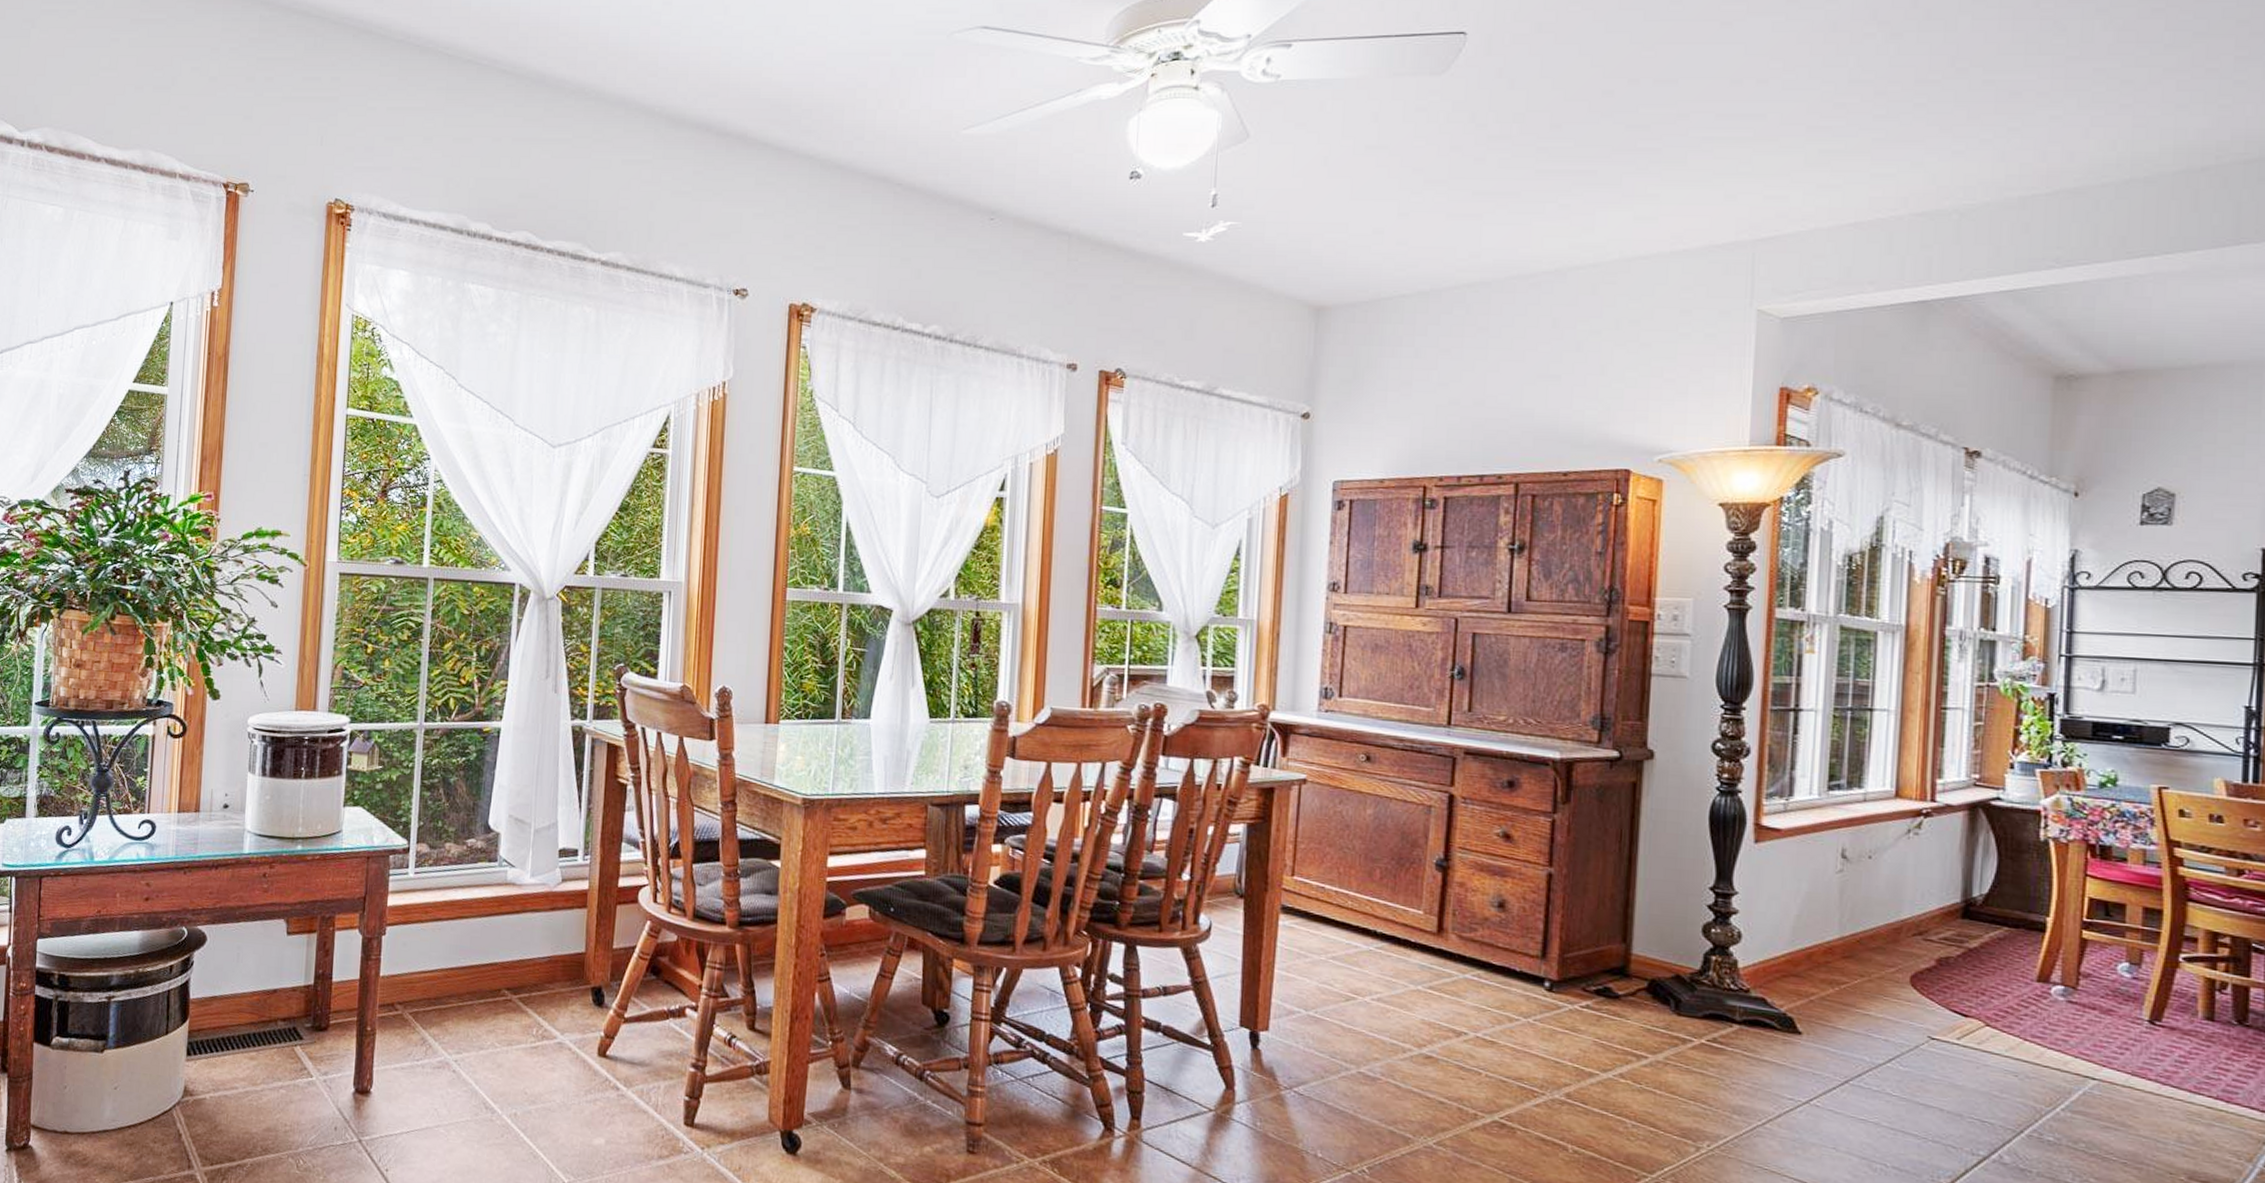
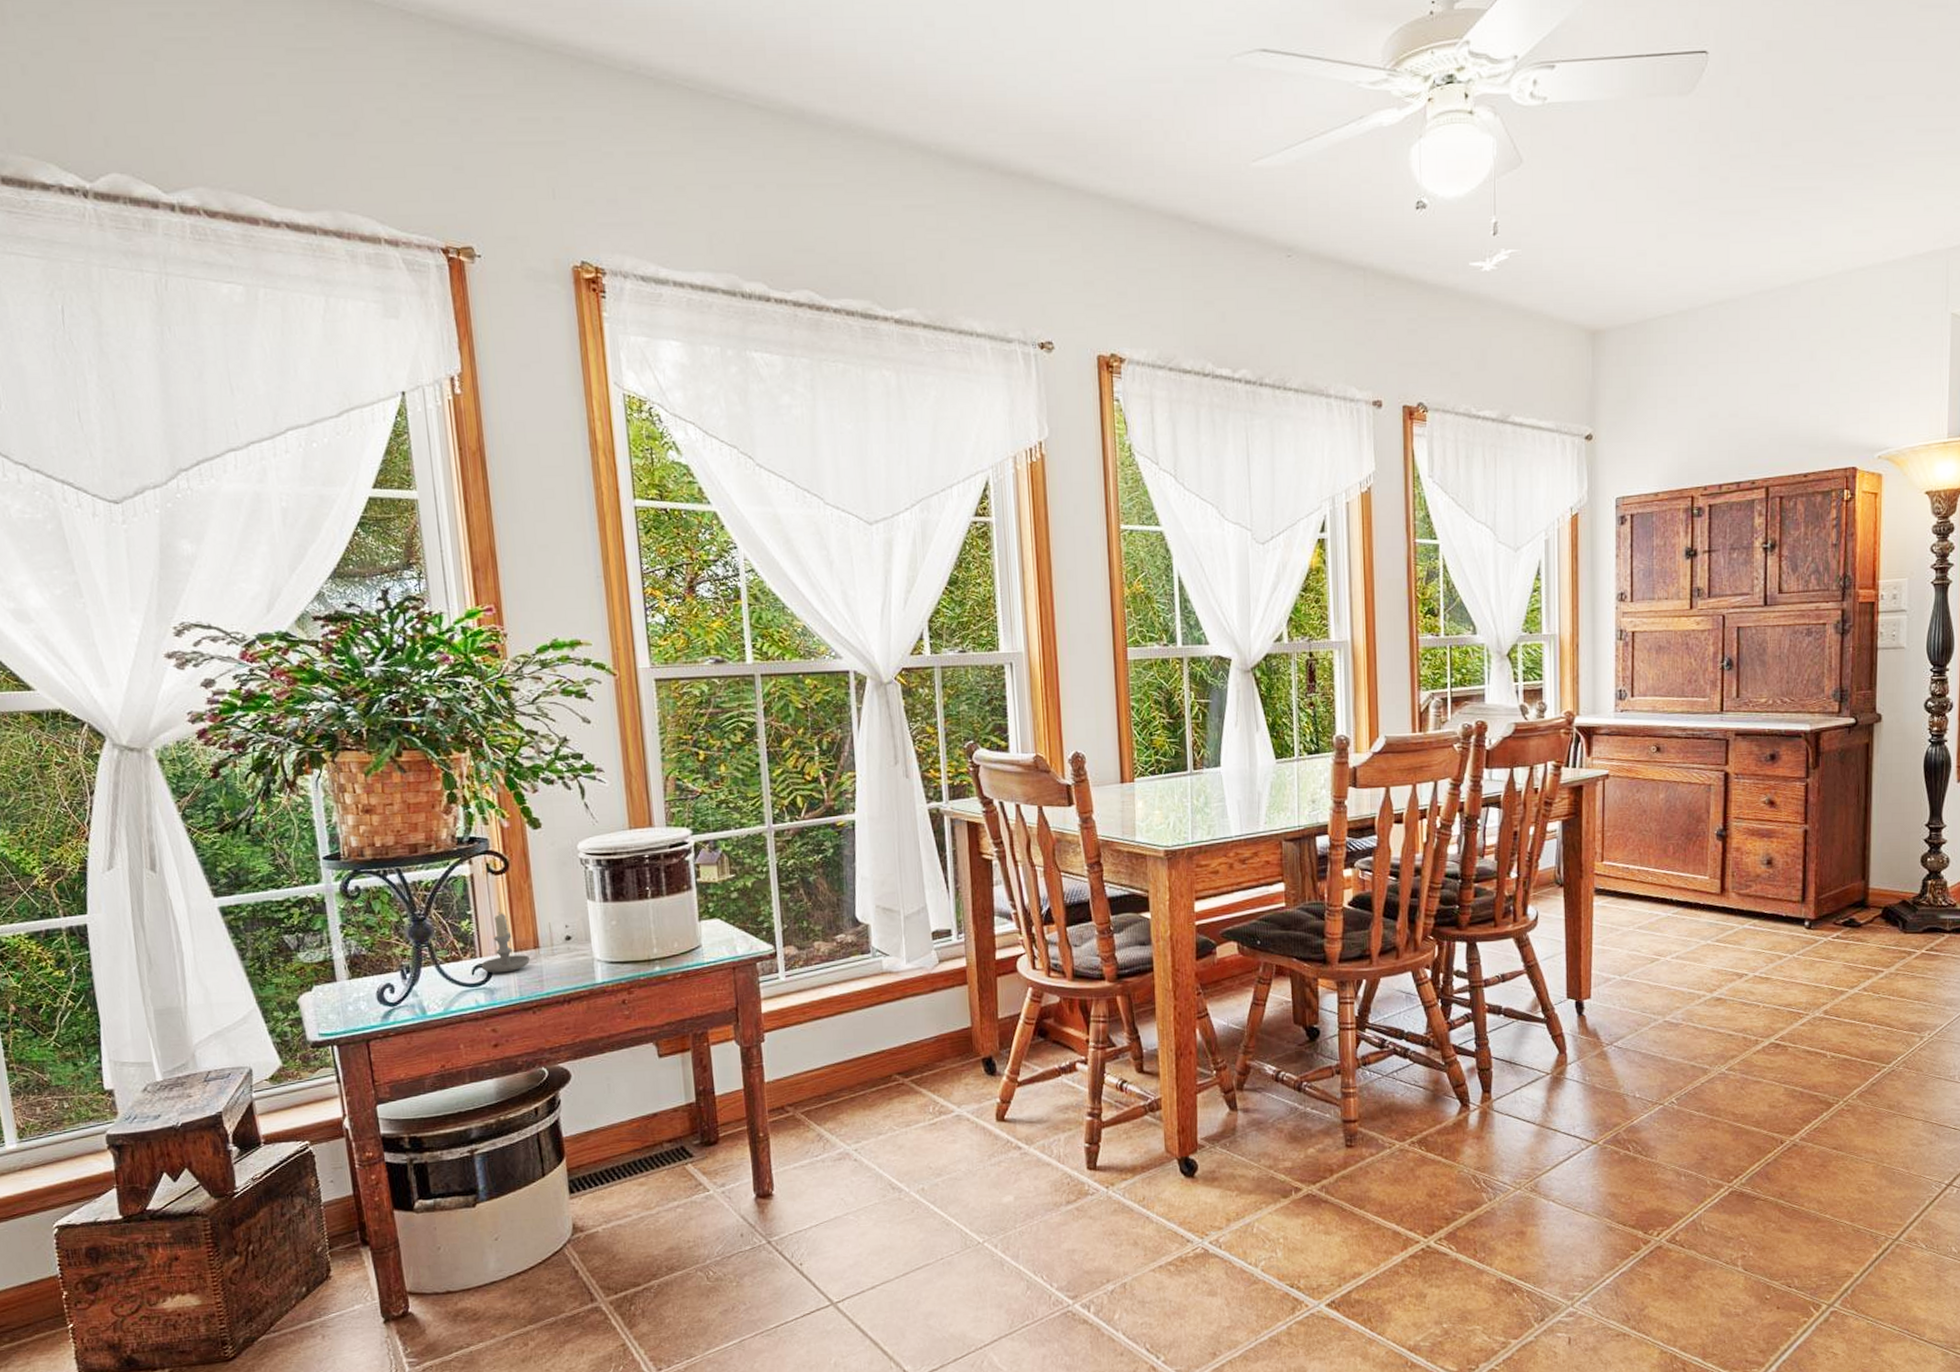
candle: none [147,773,189,831] -> present [481,912,530,973]

